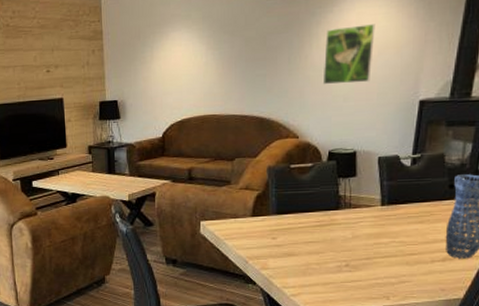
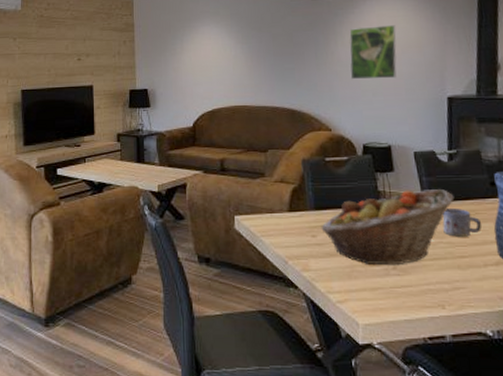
fruit basket: none [281,191,412,263] -> present [321,188,455,266]
mug: none [397,209,436,237] -> present [442,207,483,237]

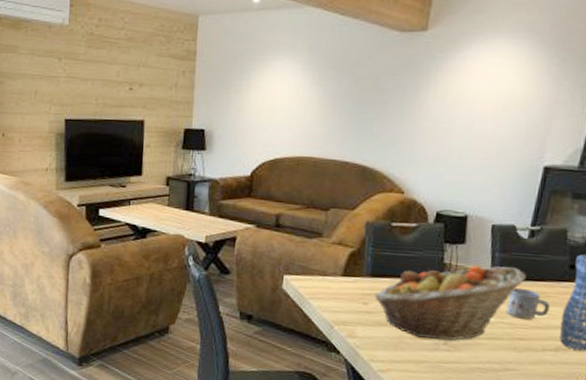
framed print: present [349,25,397,80] -> none [436,76,502,140]

